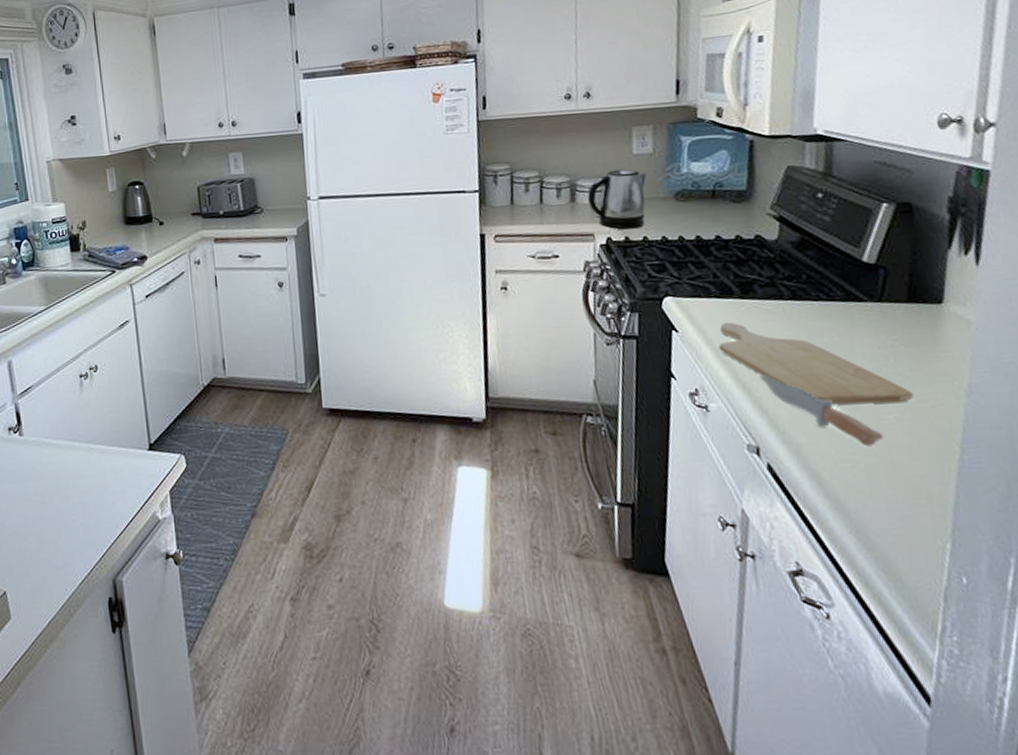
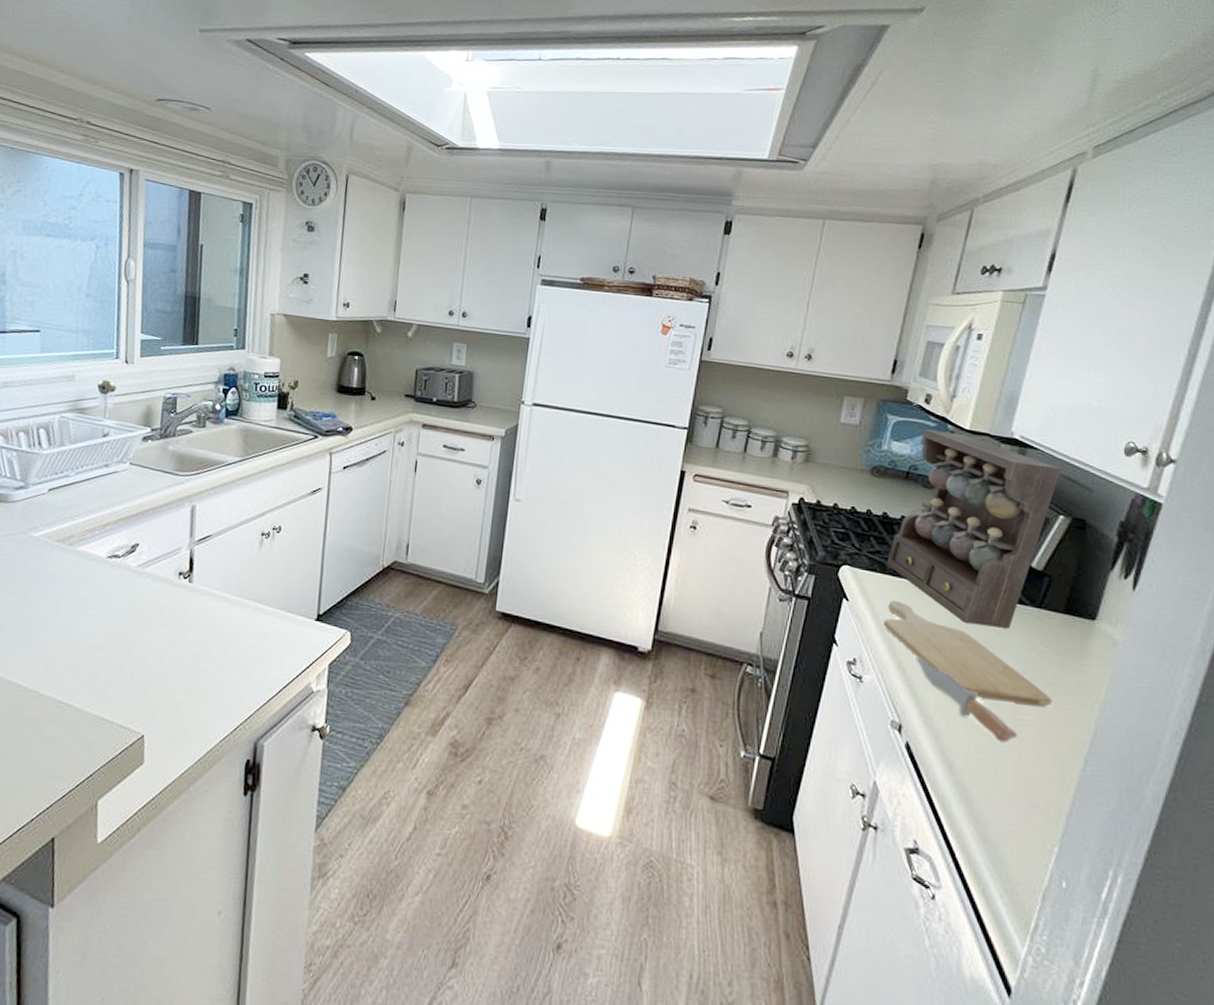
kettle: present [588,169,647,230] -> none [790,433,849,495]
spice rack: none [710,140,875,331] -> present [887,429,1061,629]

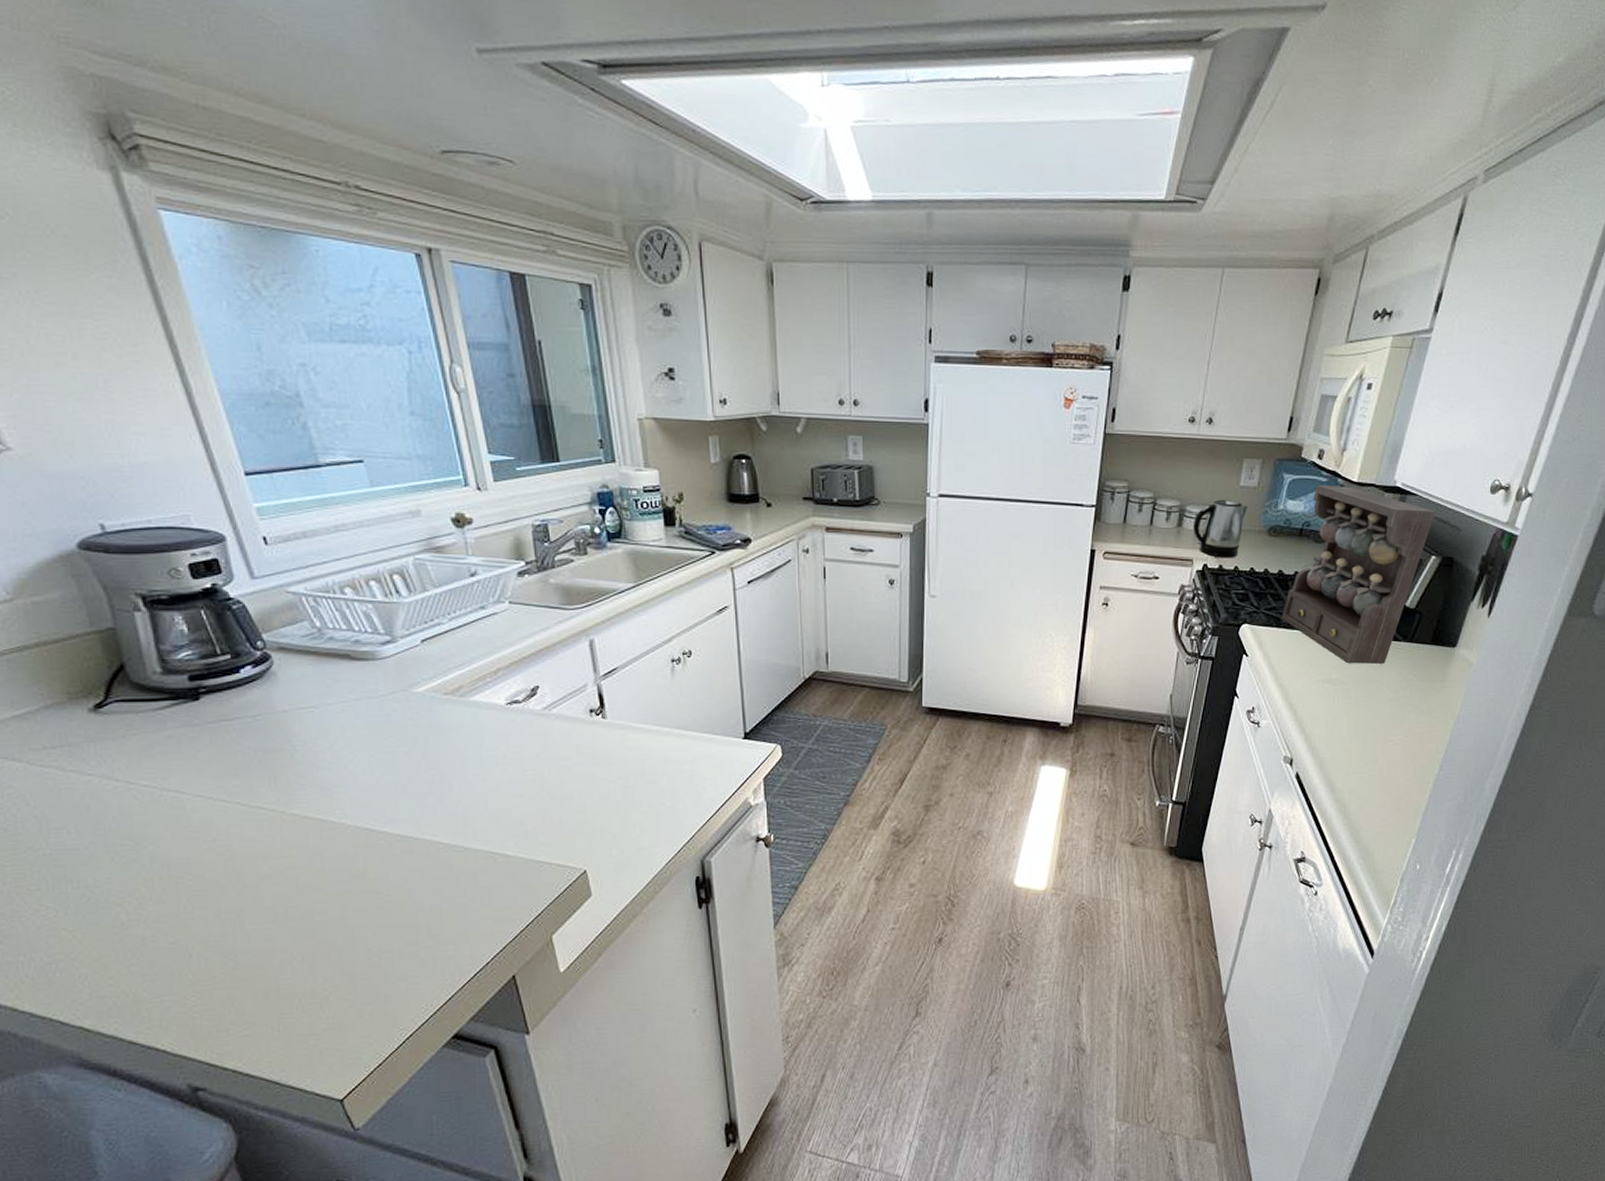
kettle: none [790,433,849,495] -> present [1194,499,1248,558]
chopping board: present [883,600,1052,707] -> none [1278,650,1417,727]
knife: present [917,656,1018,743] -> none [1306,697,1388,762]

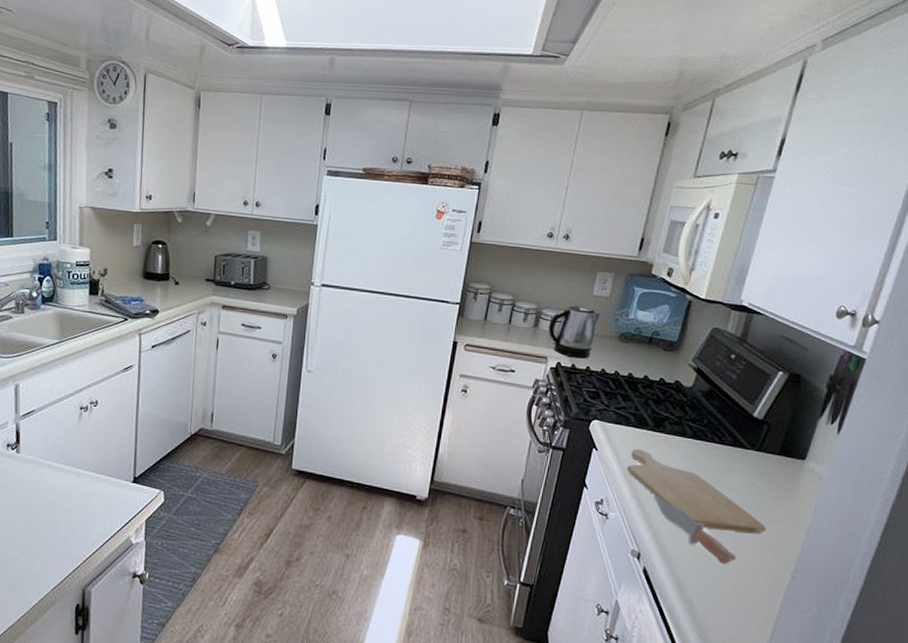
chopping board: none [1278,650,1417,727] -> present [627,448,766,533]
spice rack: present [1282,485,1435,664] -> none [631,299,782,469]
knife: none [1306,697,1388,762] -> present [654,495,737,565]

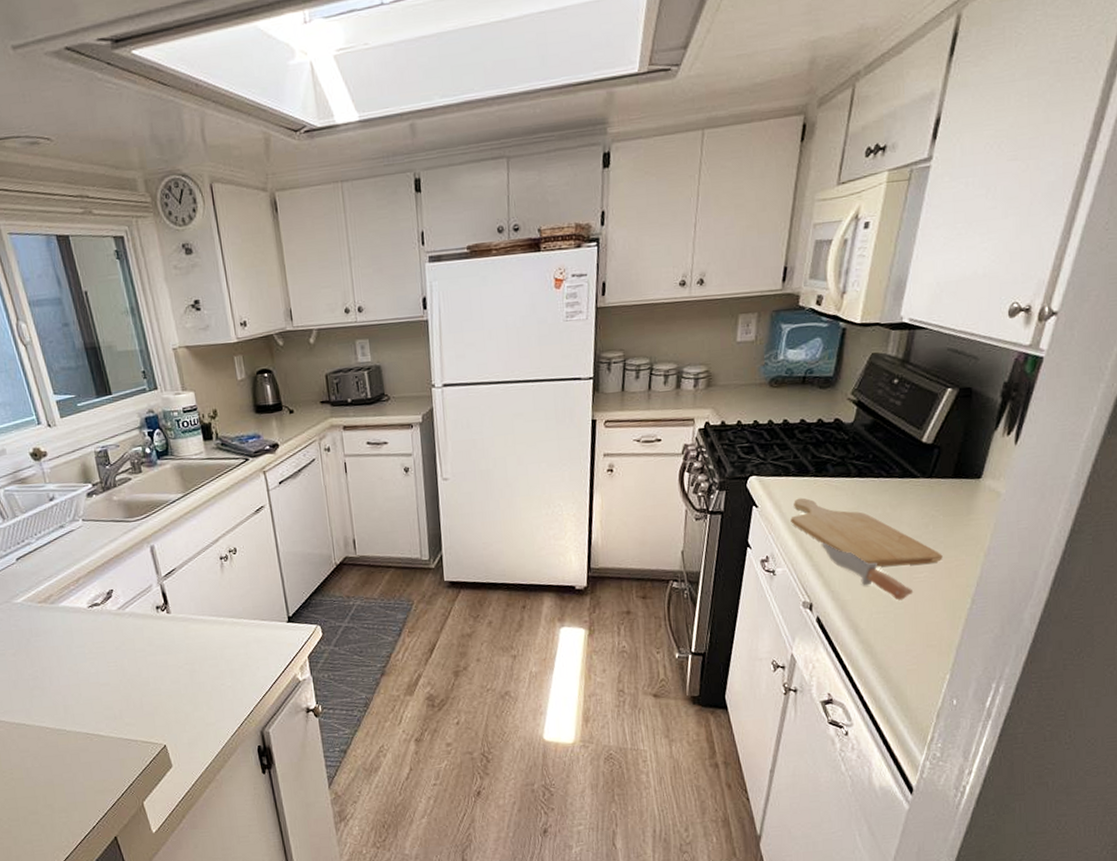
kettle: present [549,305,601,359] -> none [692,356,747,415]

